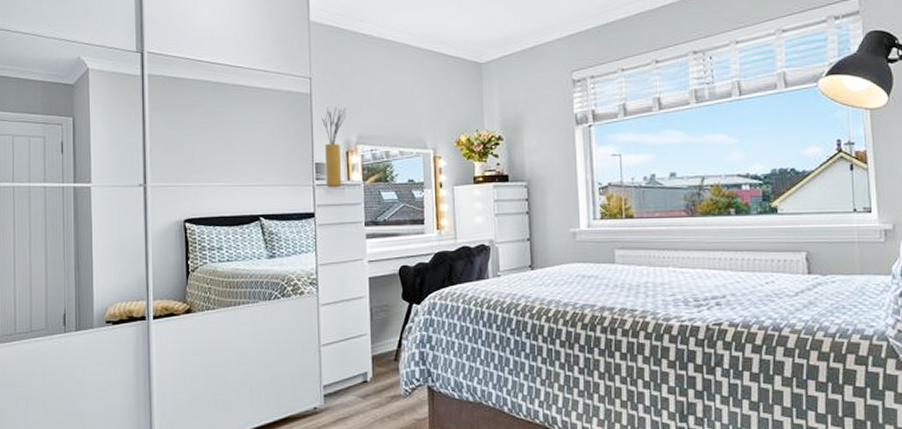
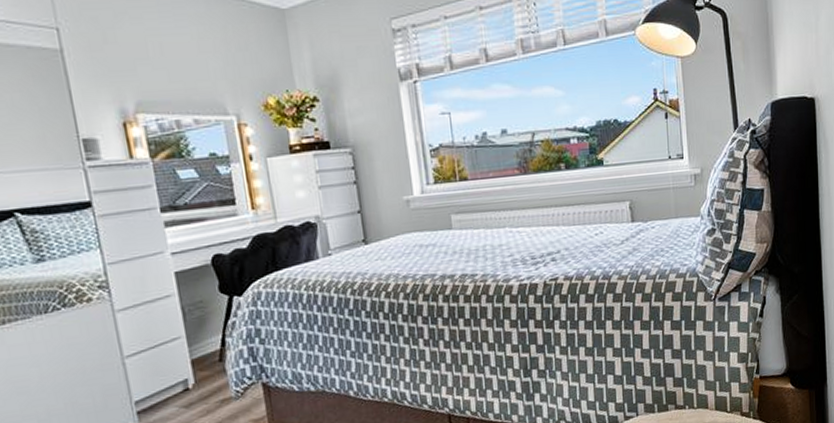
vase: present [322,107,346,188] -> none [83,66,124,170]

